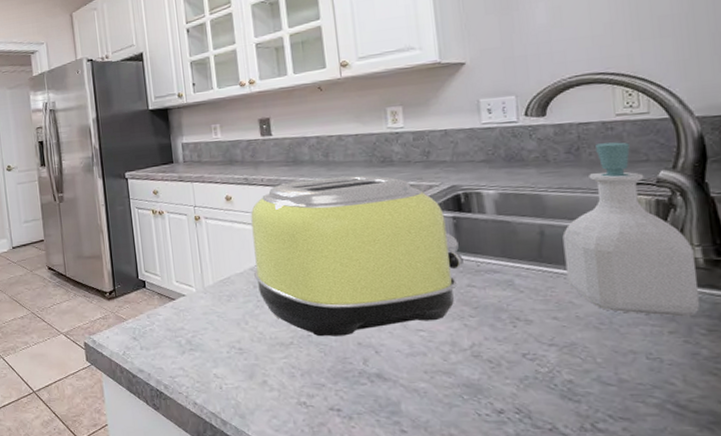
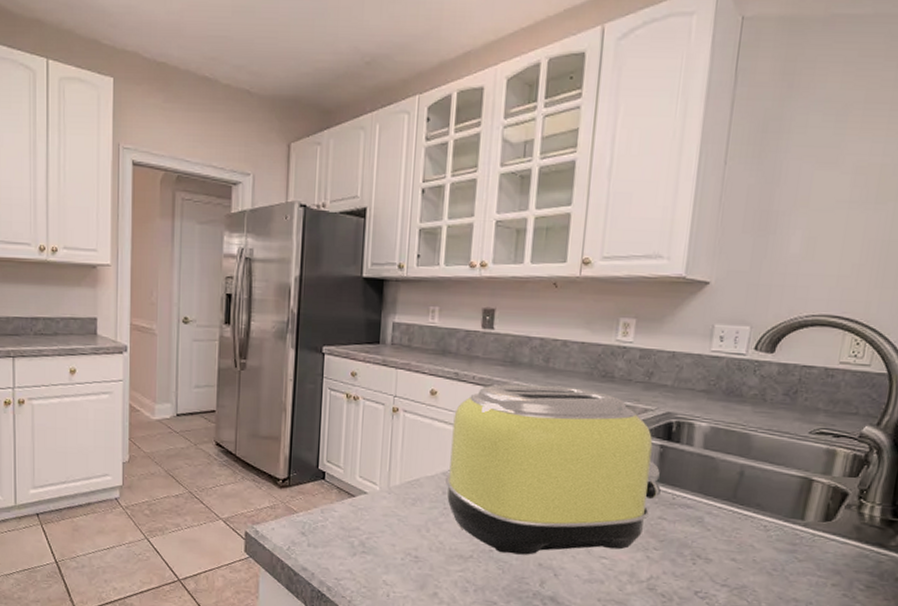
soap bottle: present [562,142,701,317] -> none [753,390,874,572]

